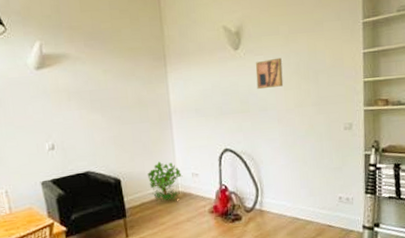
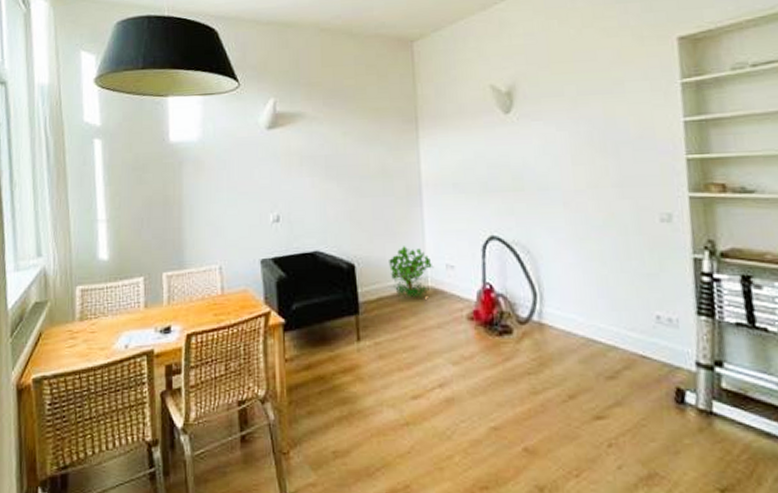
wall art: present [255,57,284,90] -> none [532,124,571,163]

